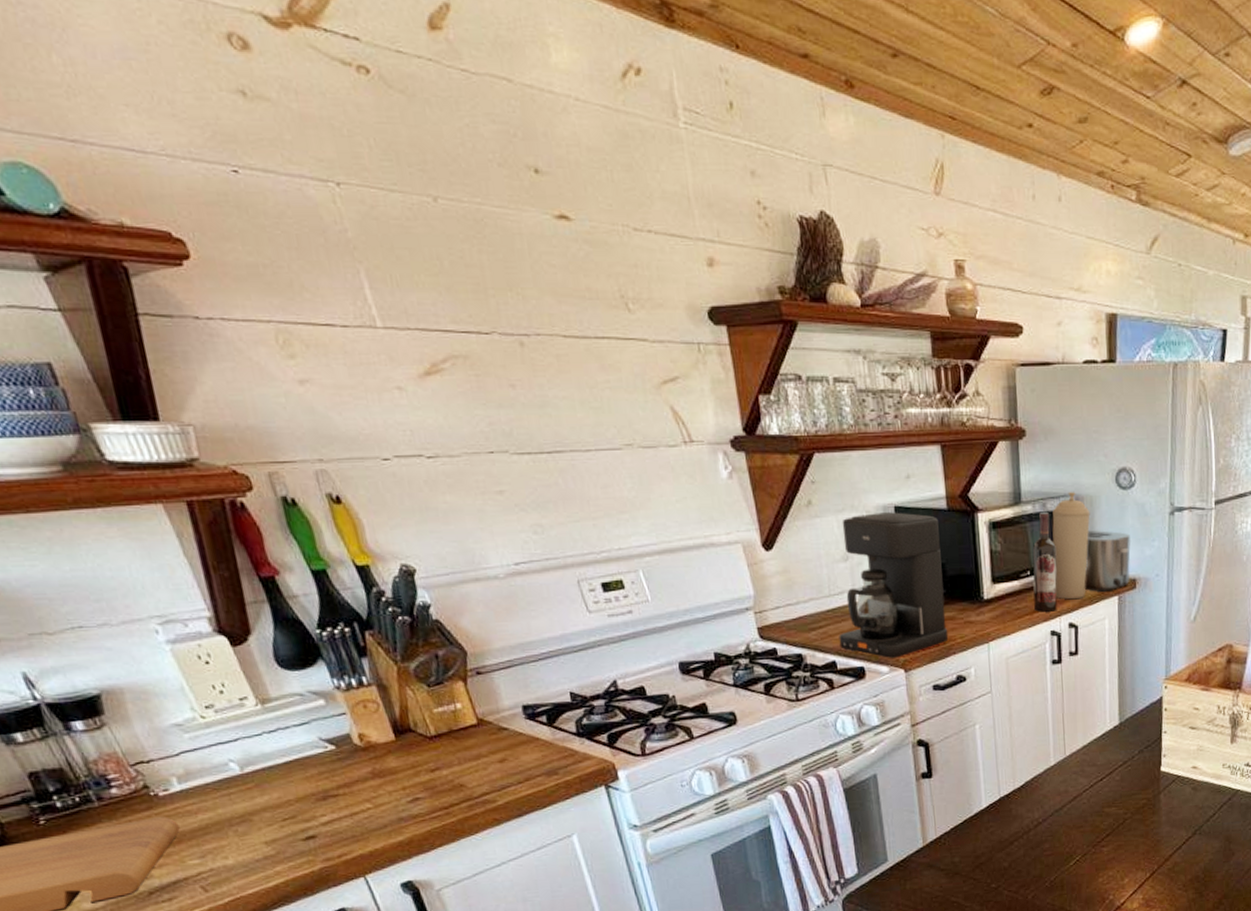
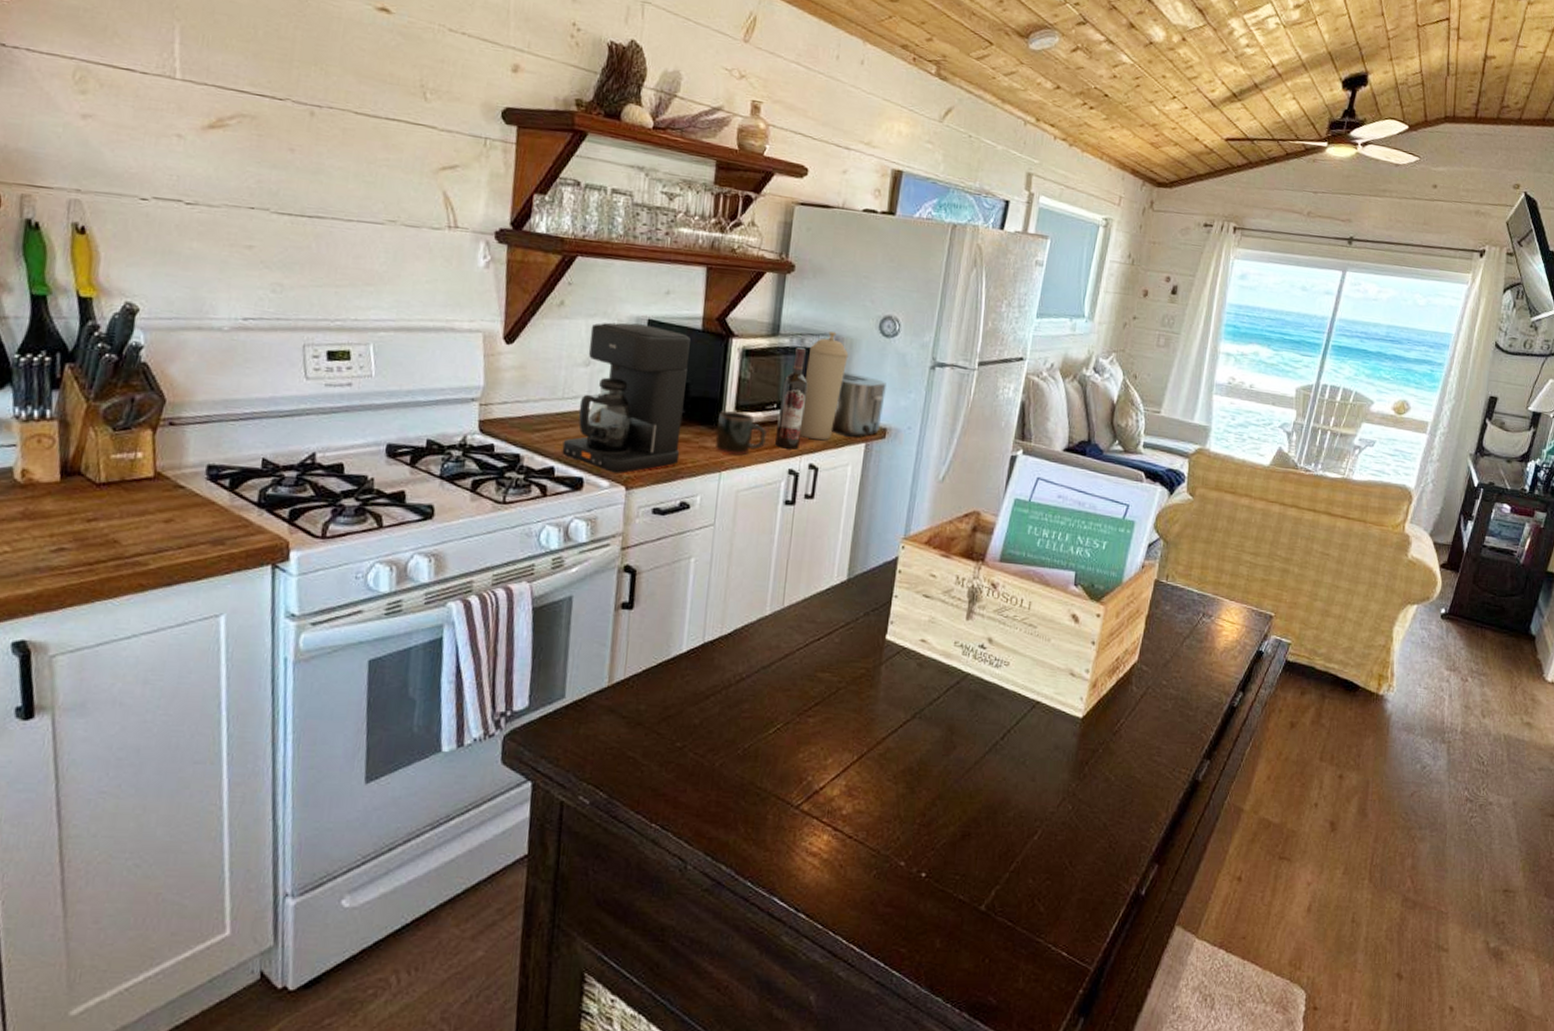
mug: none [976,583,1025,625] -> present [714,409,767,456]

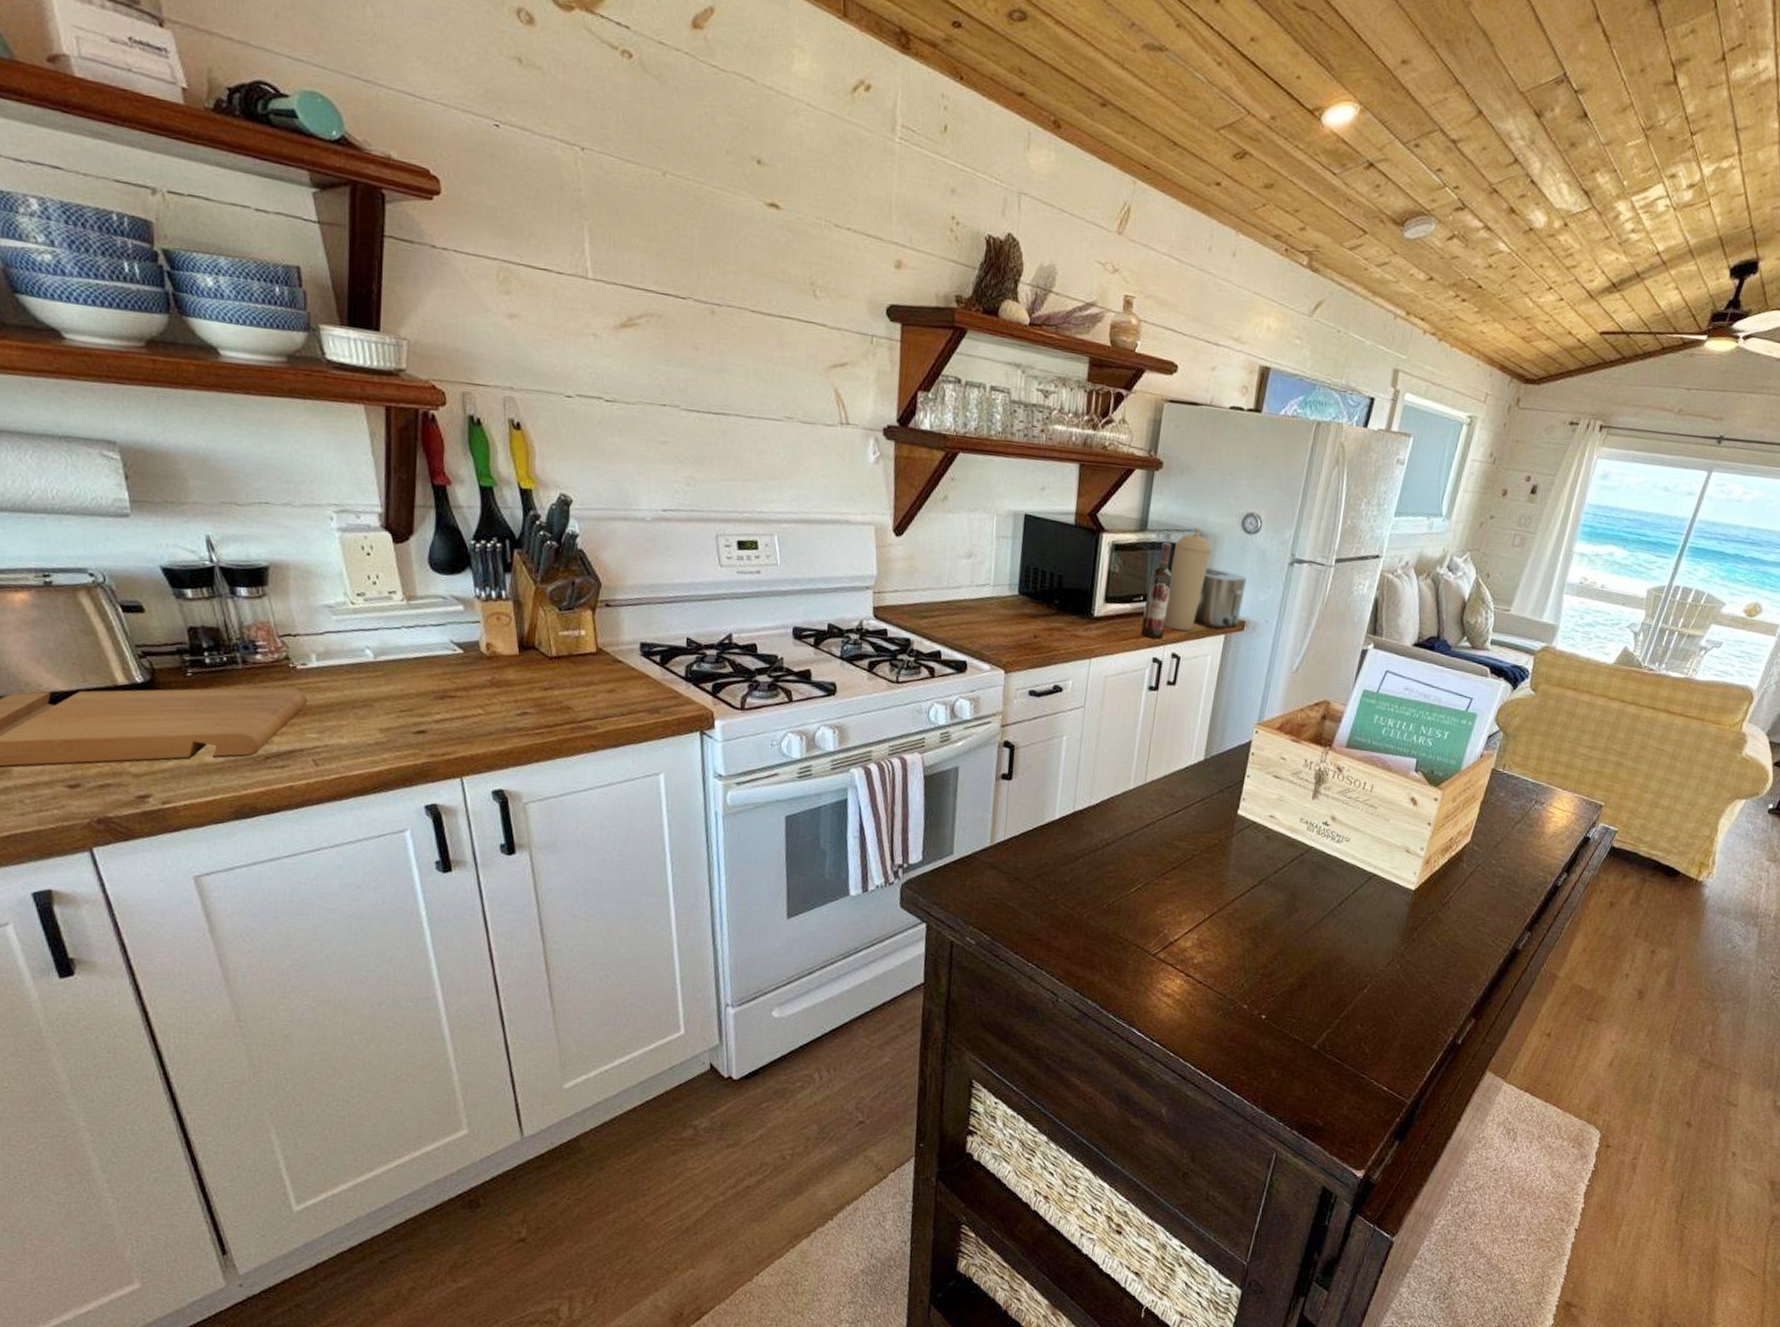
coffee maker: present [562,322,691,474] -> none [947,516,1064,658]
mug: present [714,409,767,456] -> none [1085,601,1133,644]

